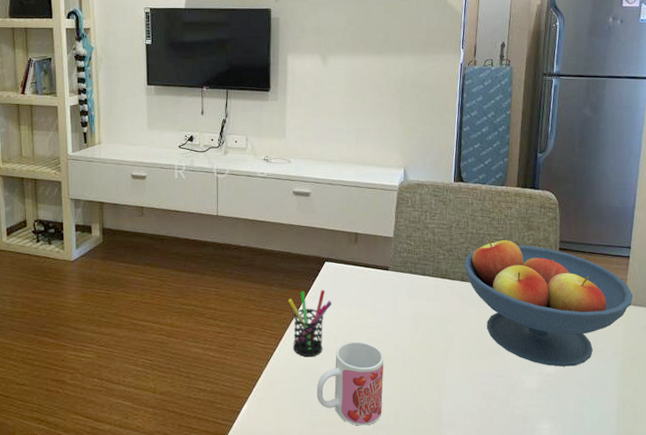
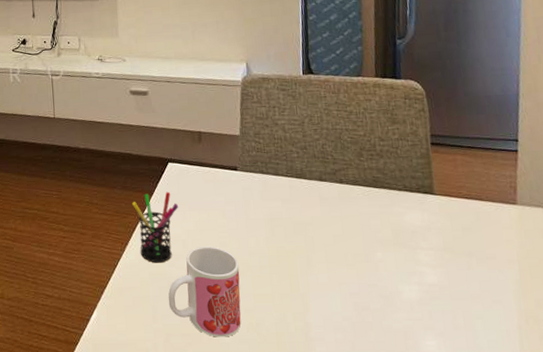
fruit bowl: present [464,237,633,367] -> none [321,133,527,276]

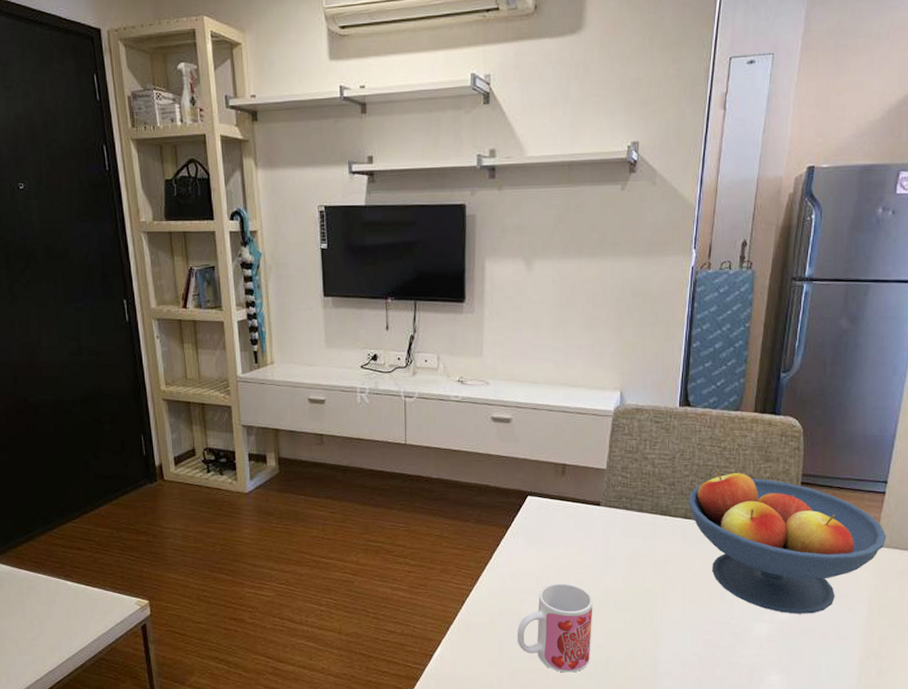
pen holder: present [132,191,179,263] -> none [486,526,536,599]
fruit bowl: none [321,133,527,276] -> present [688,470,887,614]

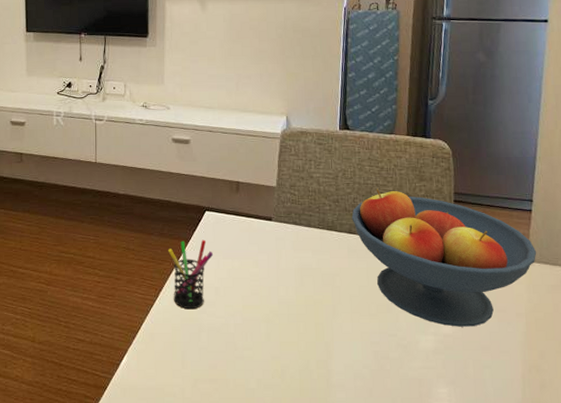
pen holder: none [486,526,536,599] -> present [168,239,214,310]
mug: present [517,583,593,673] -> none [198,294,269,383]

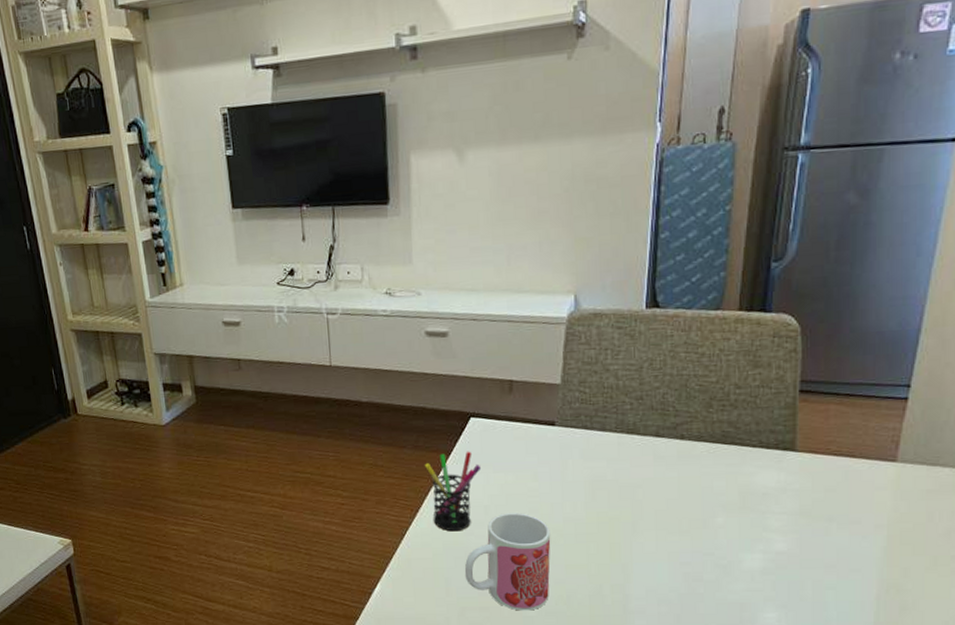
mug: none [198,294,269,383] -> present [464,513,551,611]
fruit bowl: present [351,188,537,327] -> none [659,379,910,543]

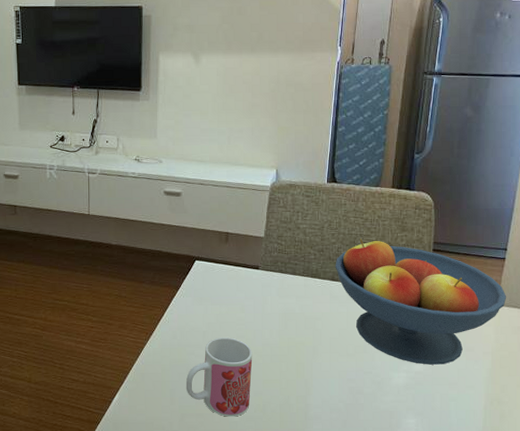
pen holder: present [425,451,482,532] -> none [159,287,202,352]
fruit bowl: none [659,379,910,543] -> present [335,238,507,365]

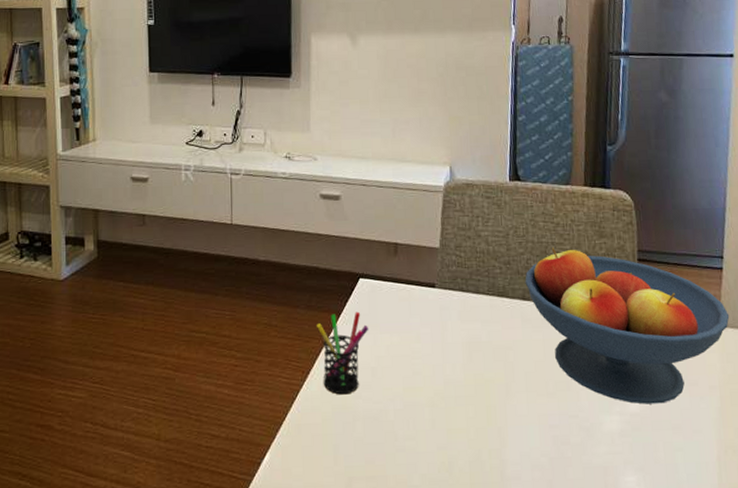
pen holder: none [159,287,202,352] -> present [317,311,369,395]
mug: present [185,337,253,417] -> none [352,375,433,480]

